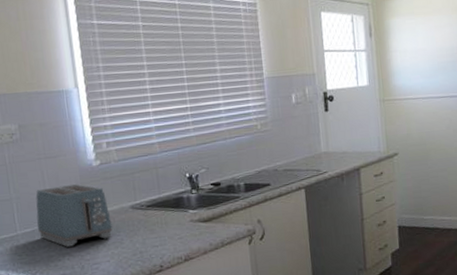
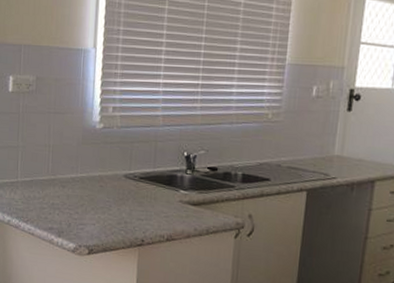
toaster: present [35,183,113,247] -> none [36,142,104,203]

